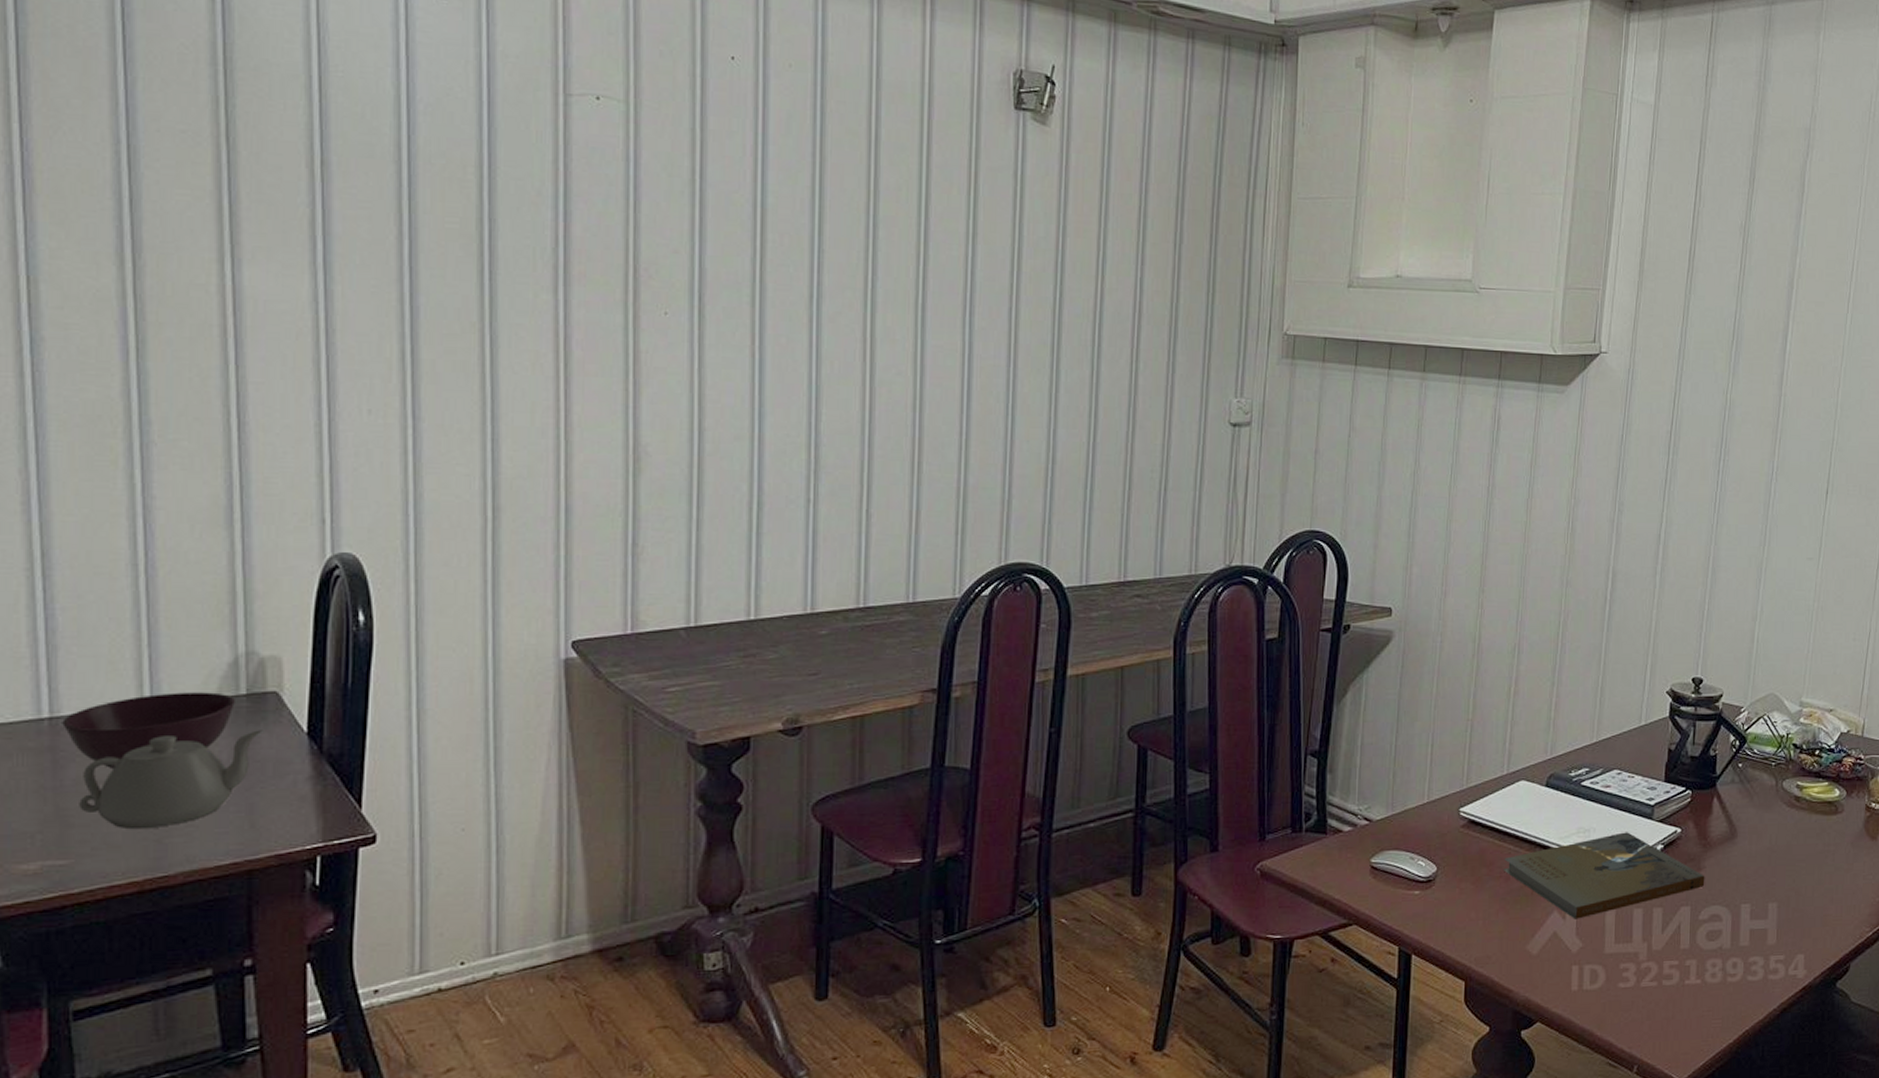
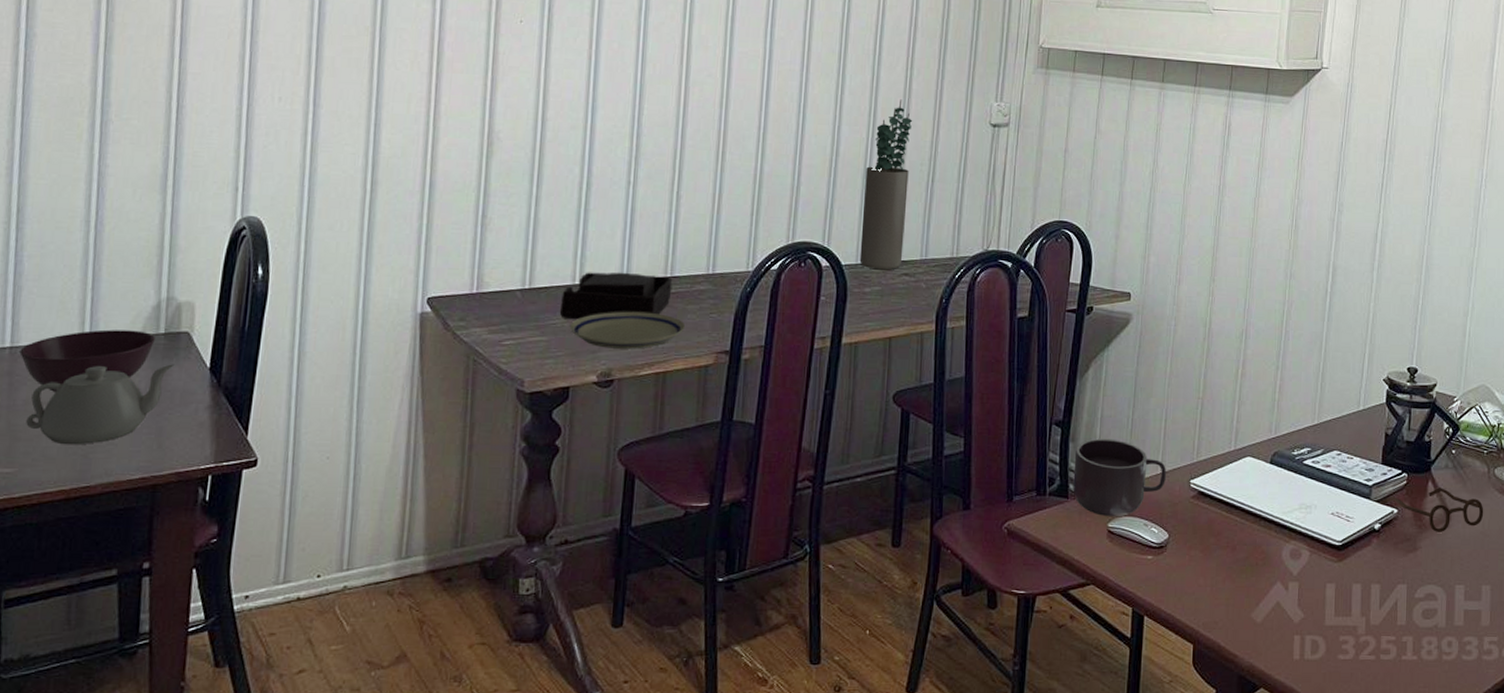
napkin holder: none [733,604,866,659] -> present [559,272,673,319]
plate: none [746,648,885,691] -> present [569,311,686,349]
vase: none [1084,397,1141,592] -> present [859,99,913,270]
cup: none [1331,768,1434,852] -> present [1073,438,1167,517]
book: present [1503,832,1705,919] -> none [1229,510,1421,591]
glasses: none [1663,804,1771,851] -> present [1380,487,1484,532]

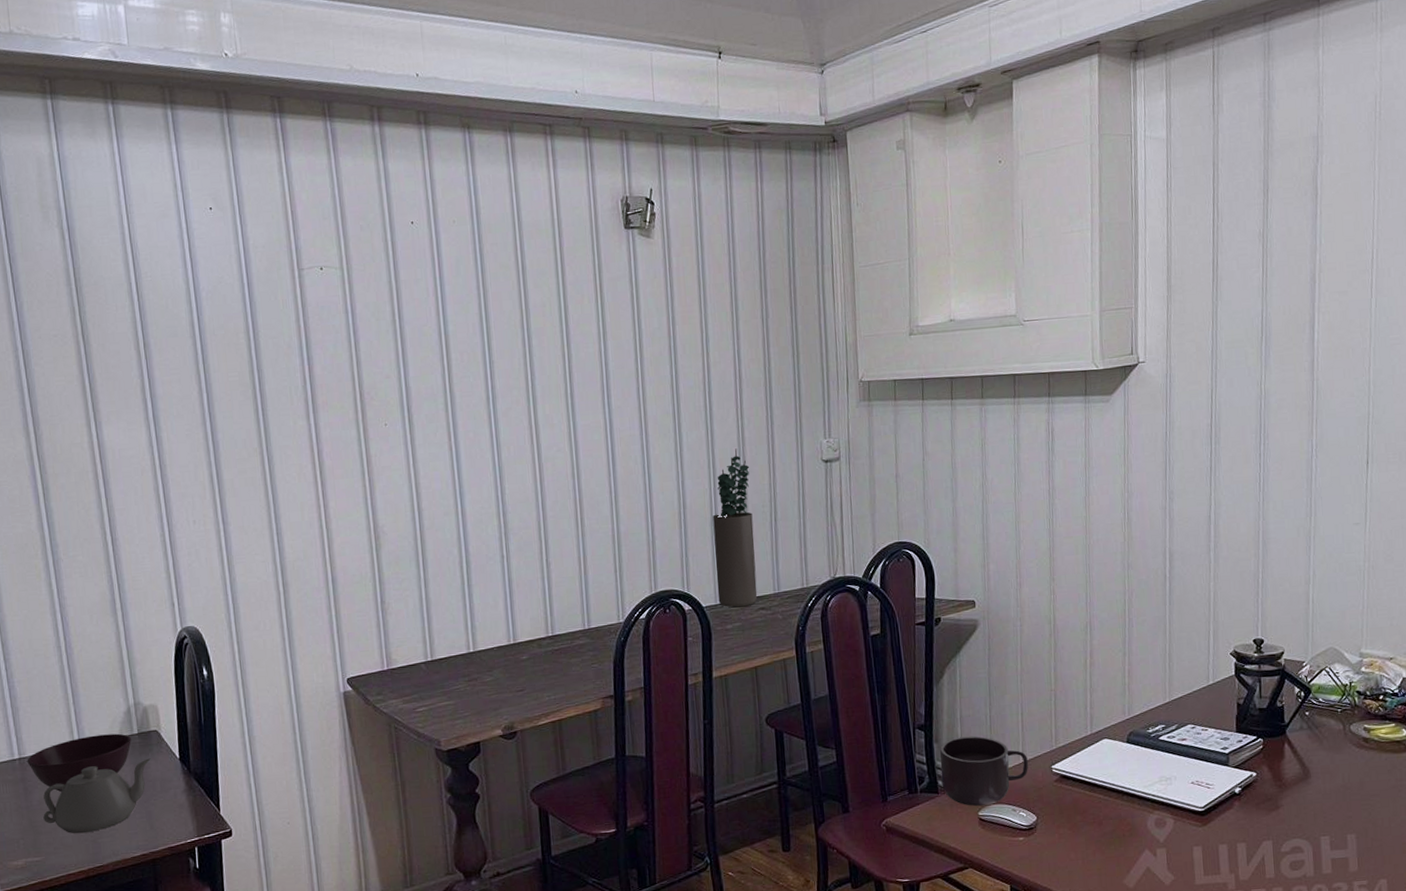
napkin holder: present [559,272,673,319] -> none [460,636,555,683]
plate: present [569,311,686,349] -> none [471,669,572,705]
glasses: present [1380,487,1484,532] -> none [1238,748,1343,790]

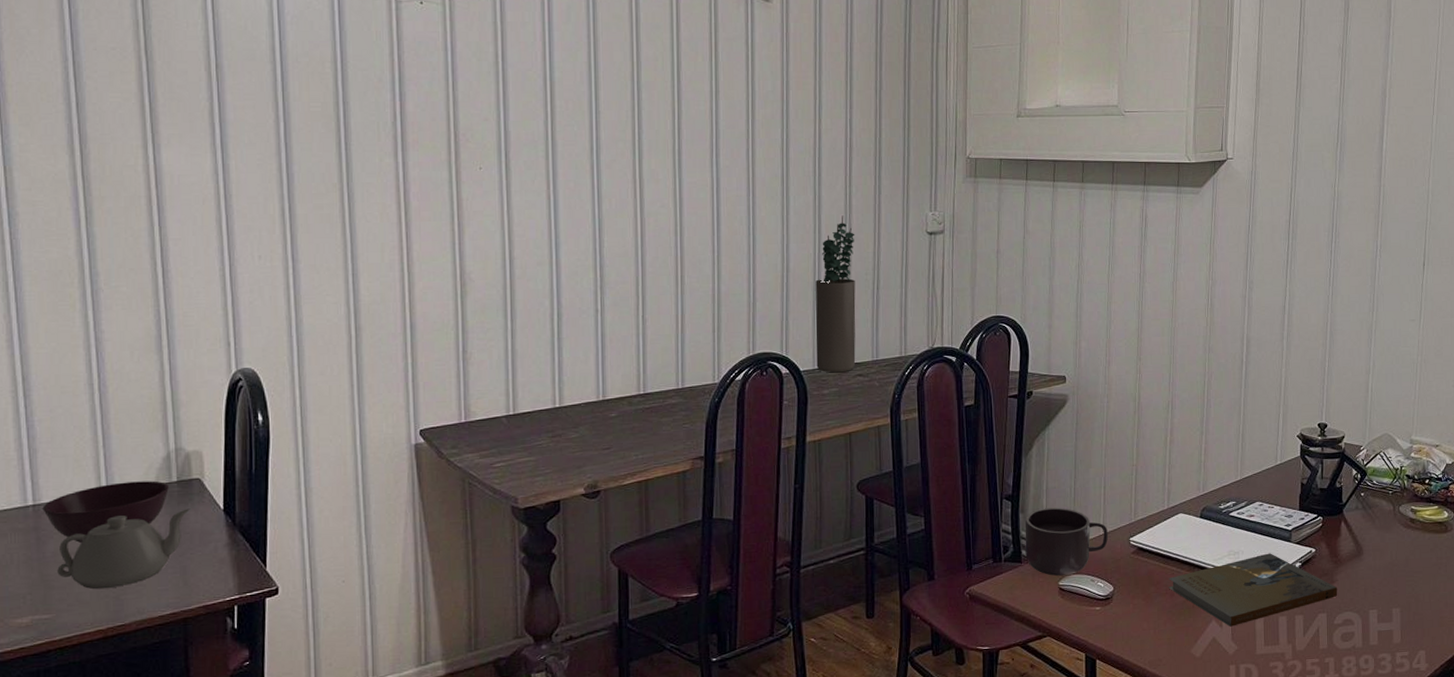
book: none [1095,778,1284,856] -> present [1168,553,1338,627]

